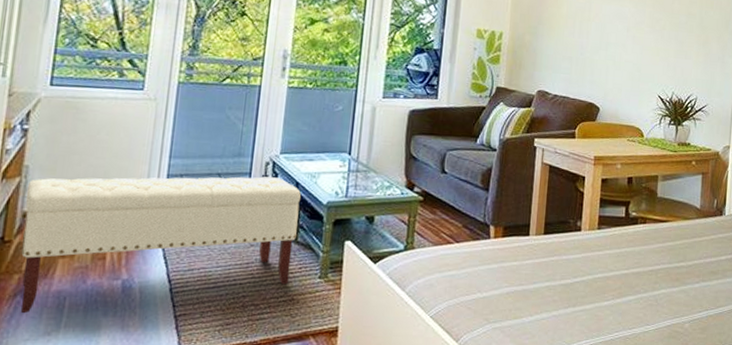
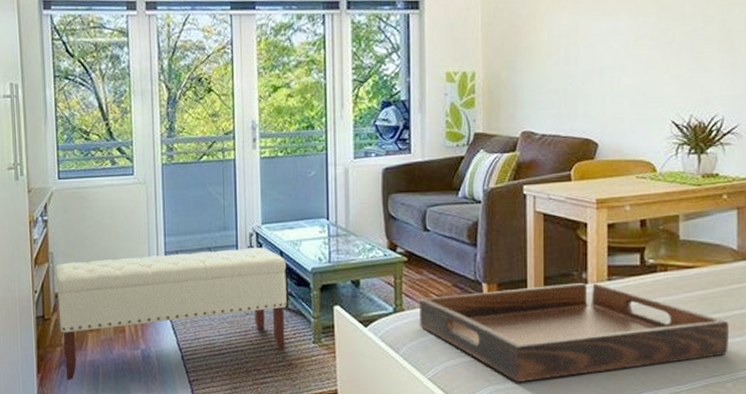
serving tray: none [428,230,690,322] -> present [420,283,729,383]

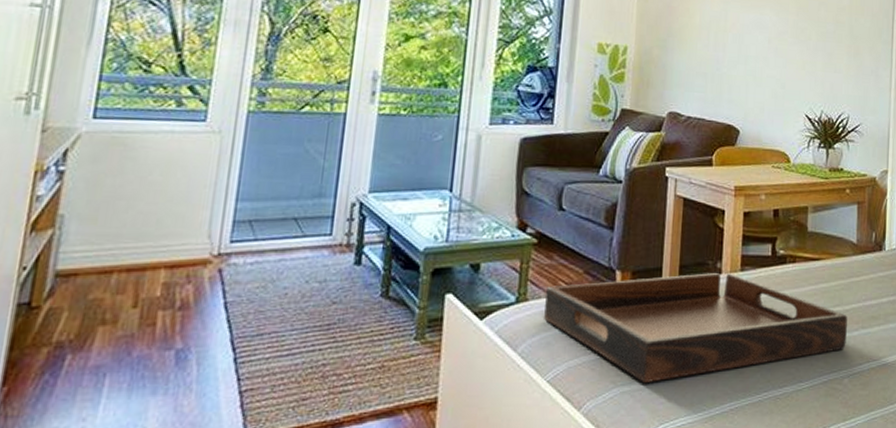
bench: present [54,248,288,381] -> none [49,220,393,396]

